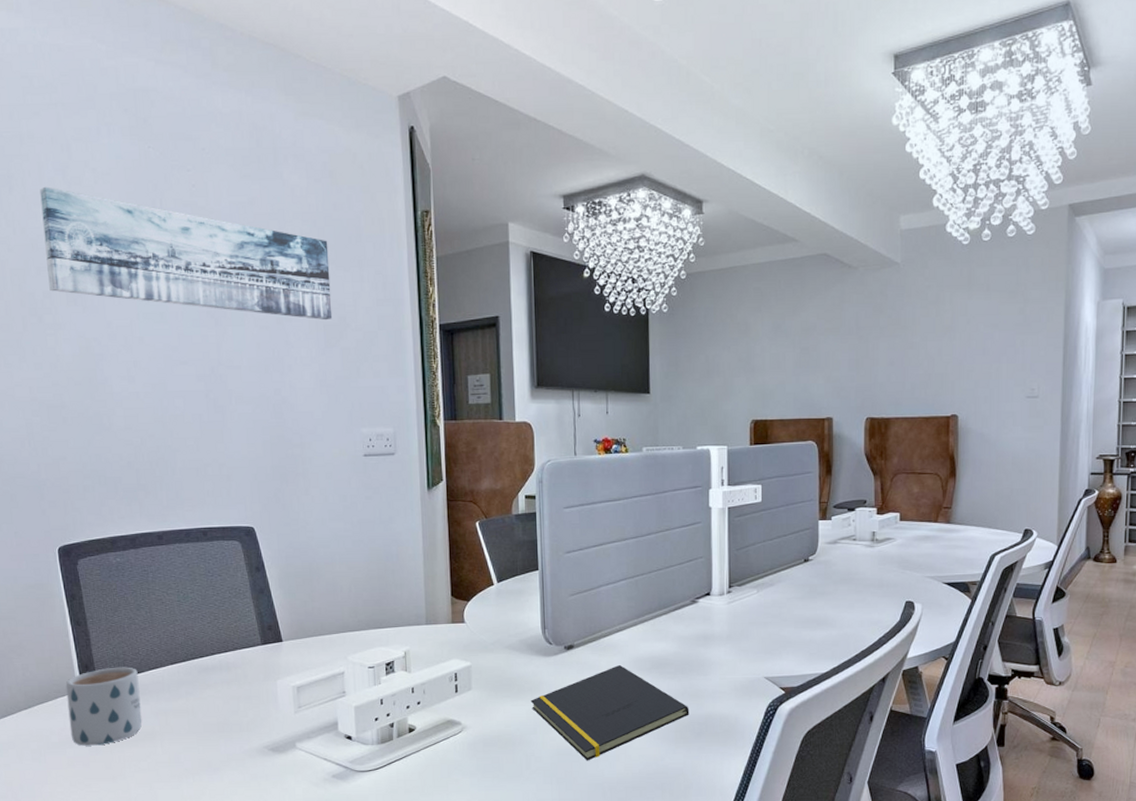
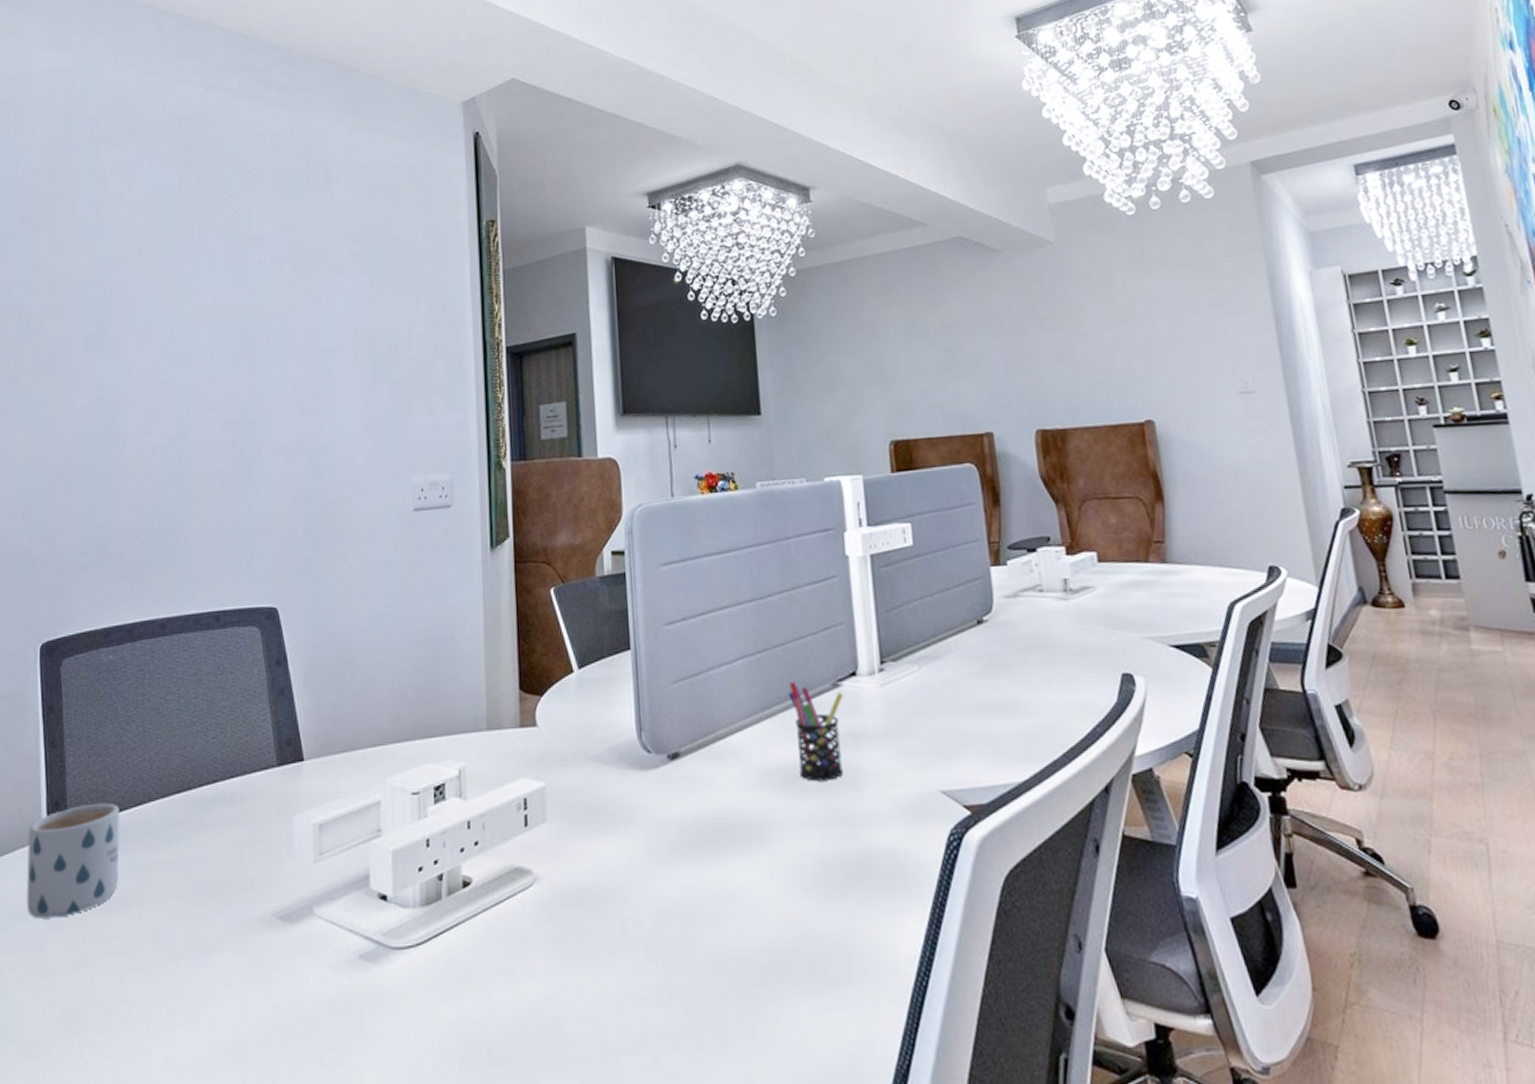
wall art: present [40,186,333,321] -> none [67,223,383,351]
notepad: present [530,664,690,761] -> none [624,778,842,925]
pen holder: none [657,598,700,668] -> present [788,681,844,781]

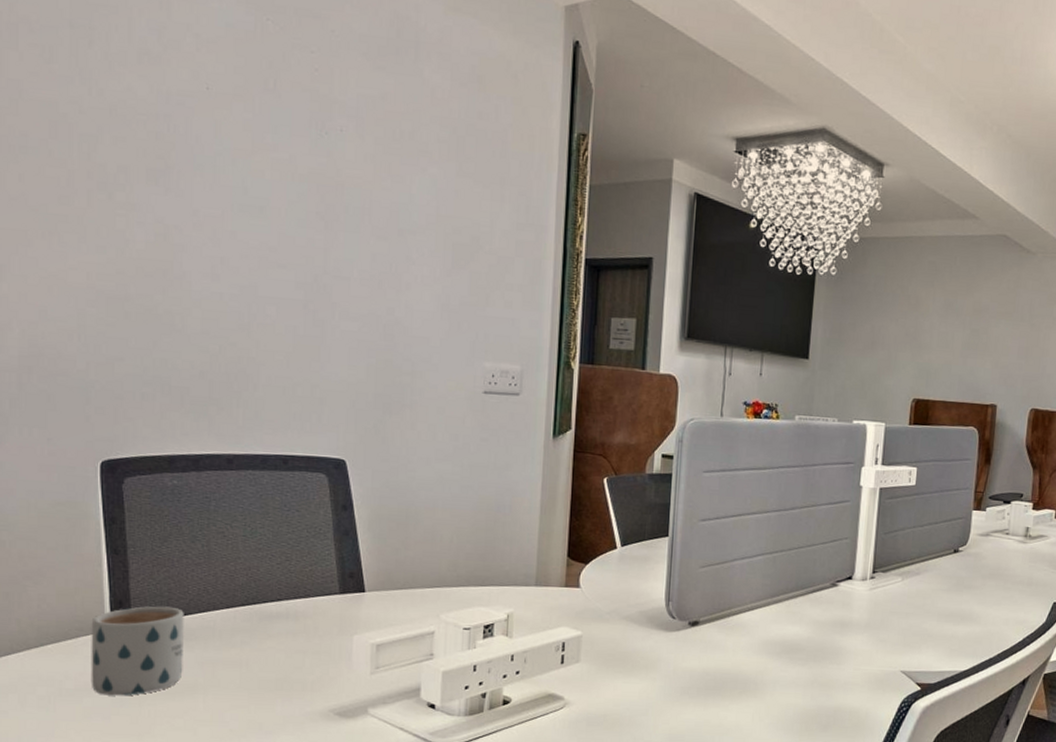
pen holder: present [788,681,844,781] -> none [794,578,840,655]

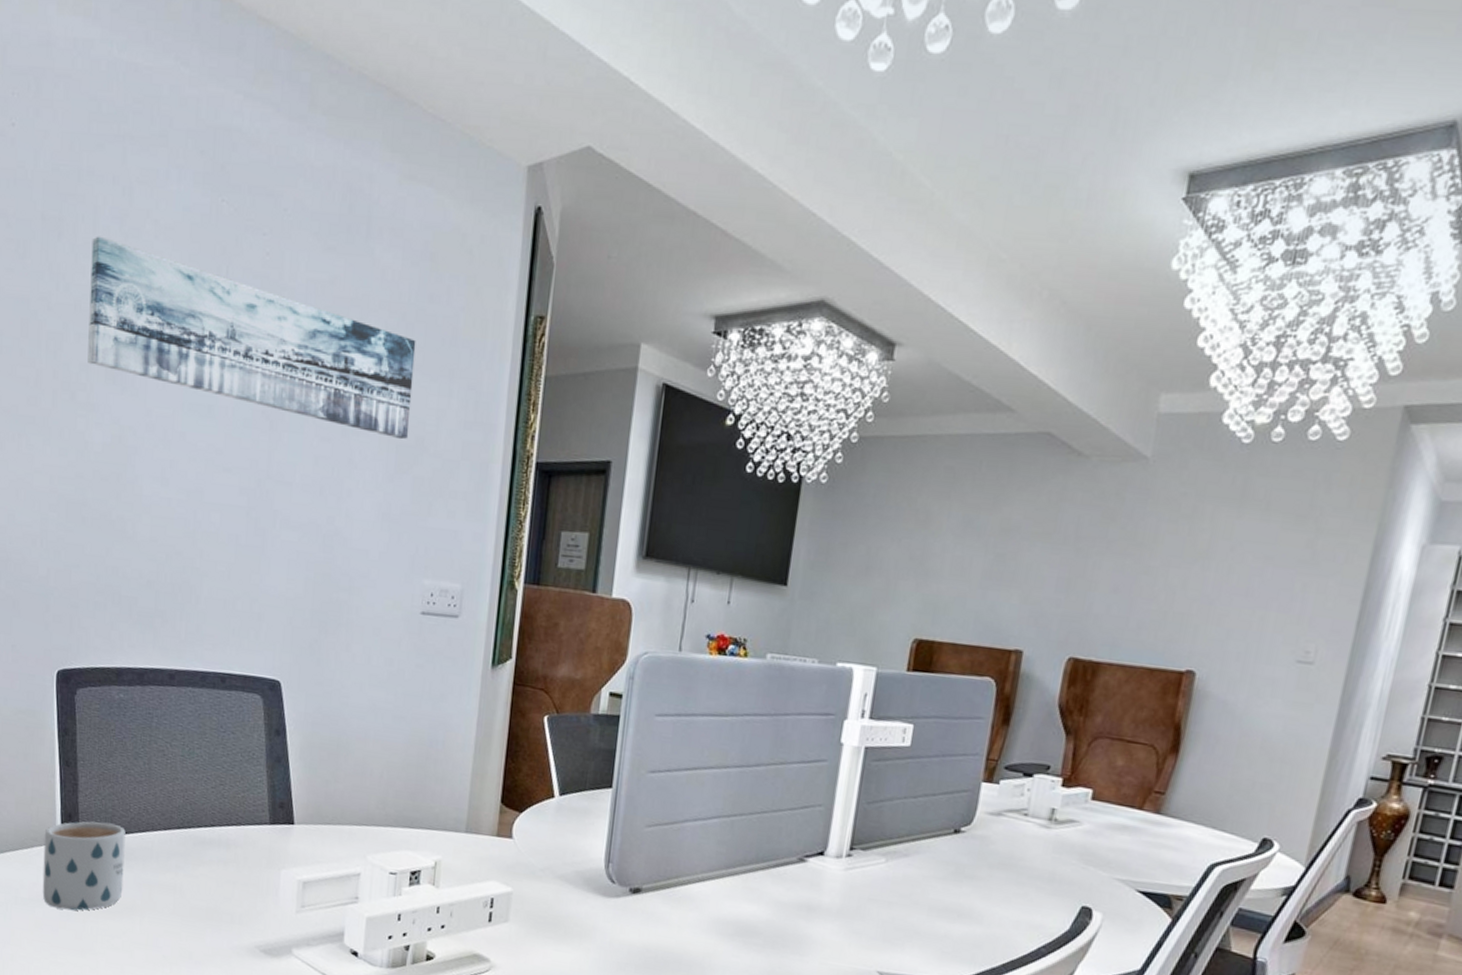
wall art: none [126,45,468,239] -> present [87,236,416,440]

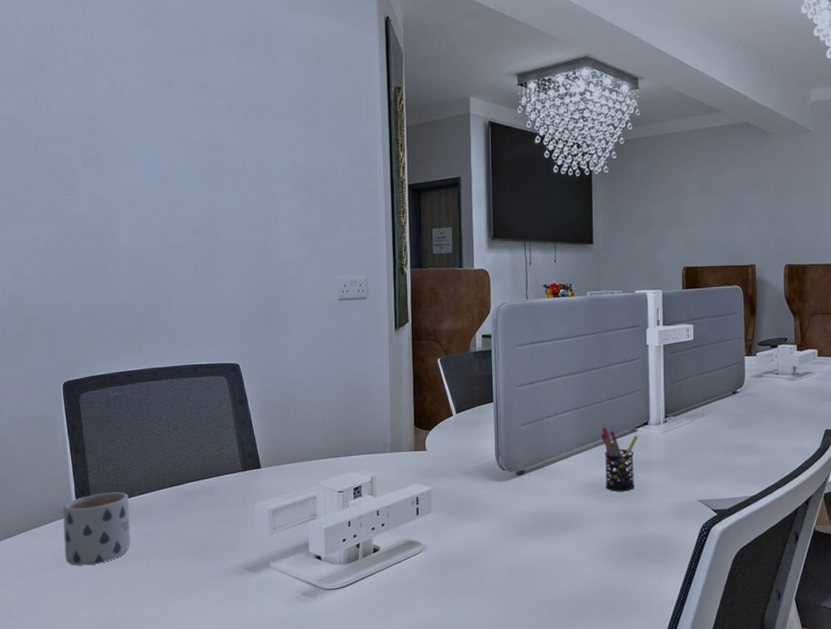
wall art: present [87,236,416,440] -> none [65,68,315,182]
pen holder: none [749,848,808,942] -> present [600,427,639,492]

